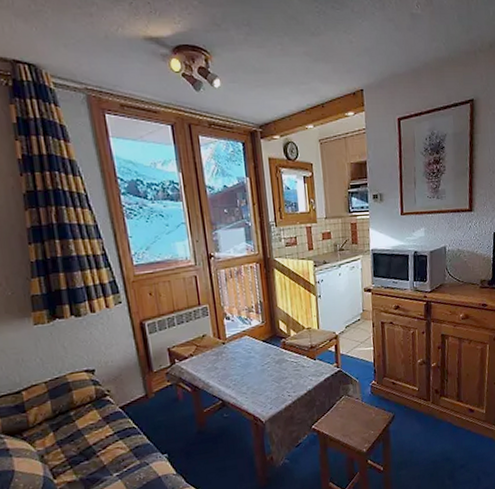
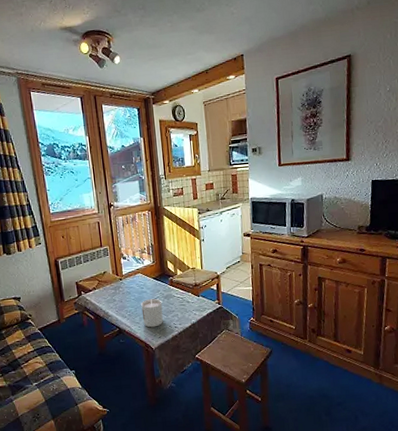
candle: none [248,363,275,398] -> present [141,298,164,328]

